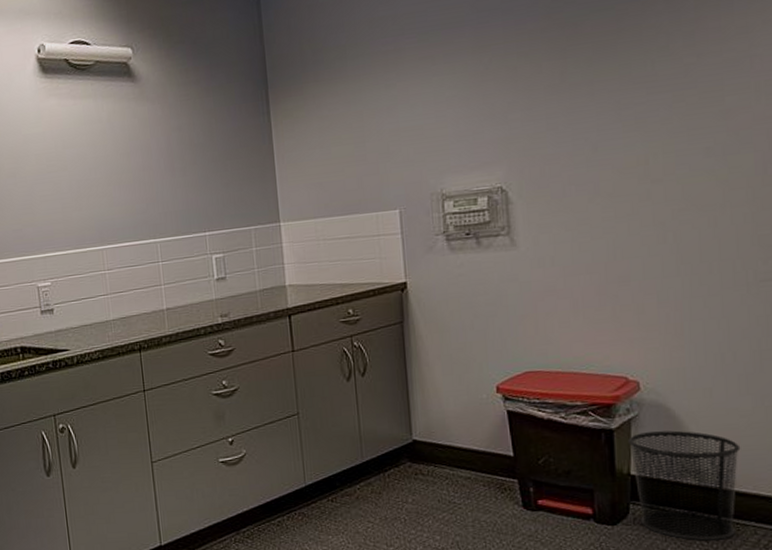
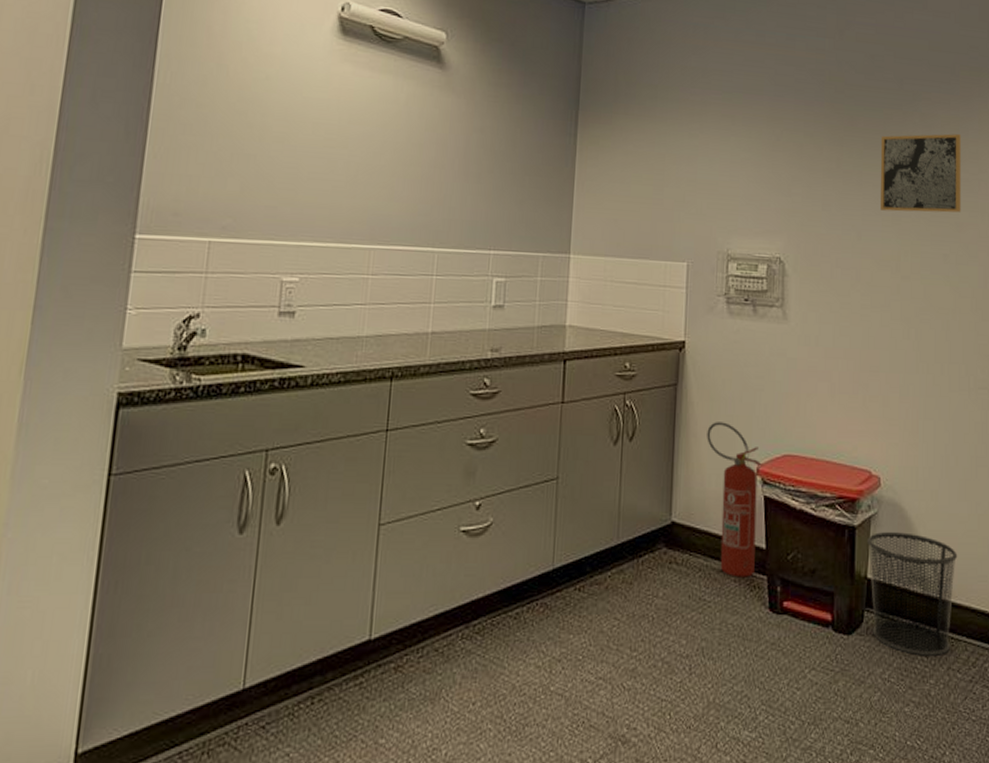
fire extinguisher: none [439,349,504,483] -> present [707,422,762,578]
wall art: none [614,10,728,116] -> present [880,134,962,213]

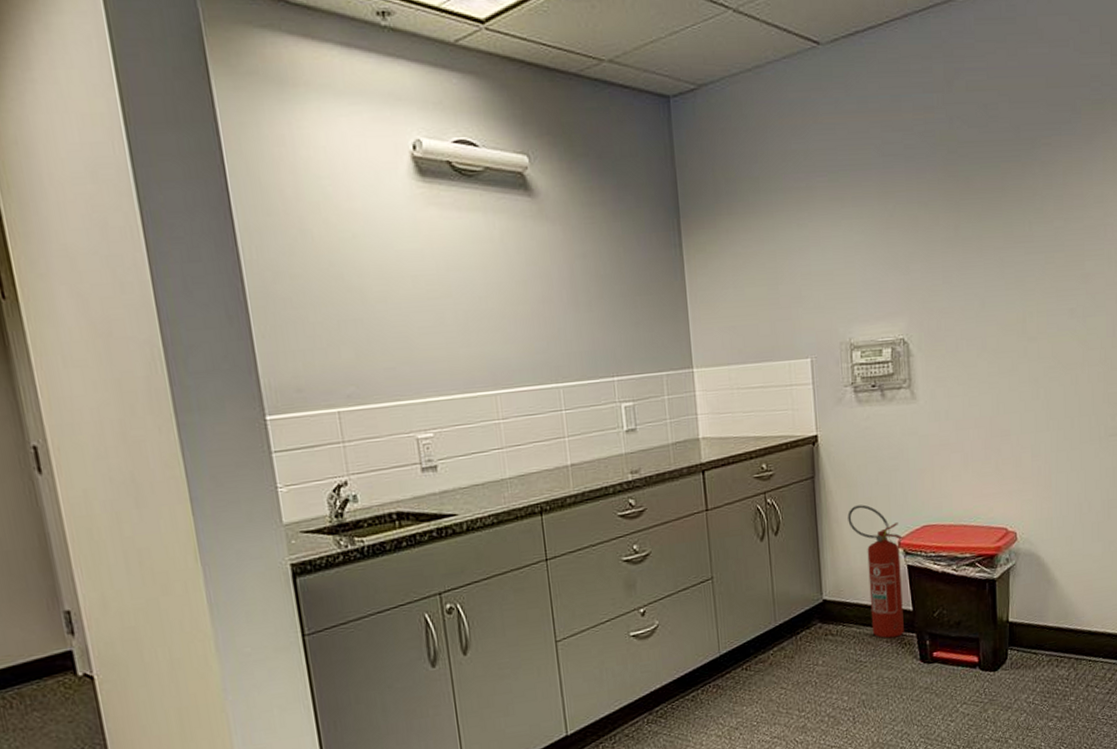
waste bin: present [868,532,958,656] -> none [1007,577,1093,680]
wall art: present [880,134,962,213] -> none [999,179,1087,274]

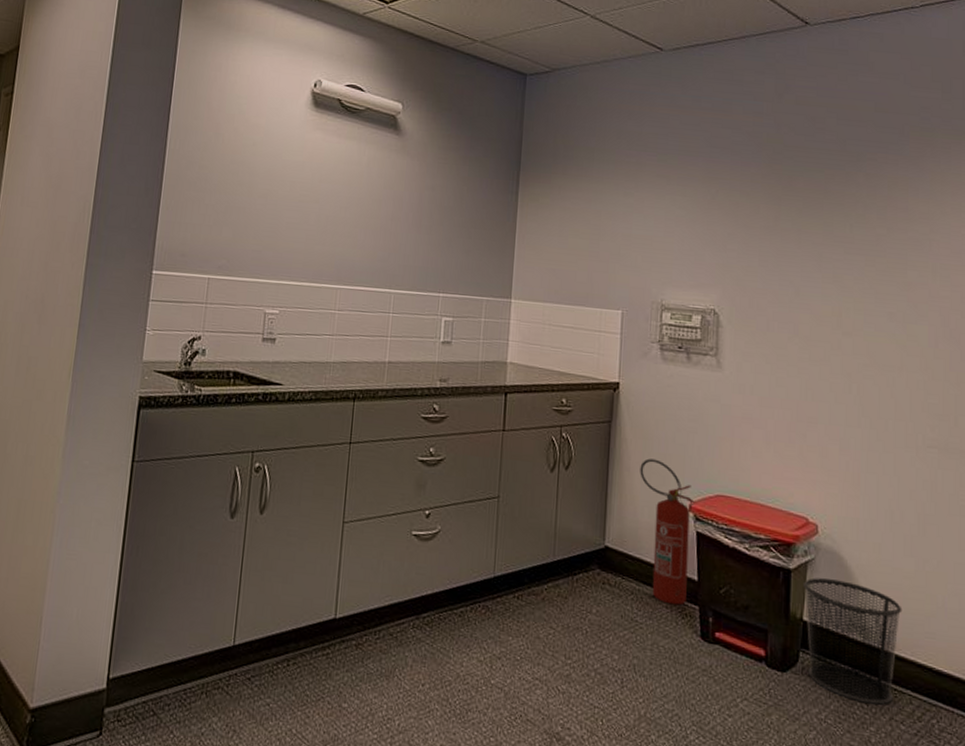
waste bin: none [1007,577,1093,680] -> present [804,578,902,705]

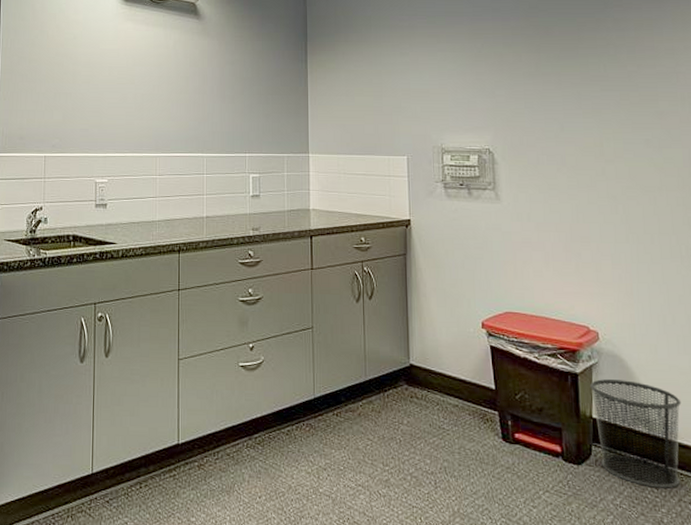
fire extinguisher: present [640,458,695,606] -> none [435,284,486,412]

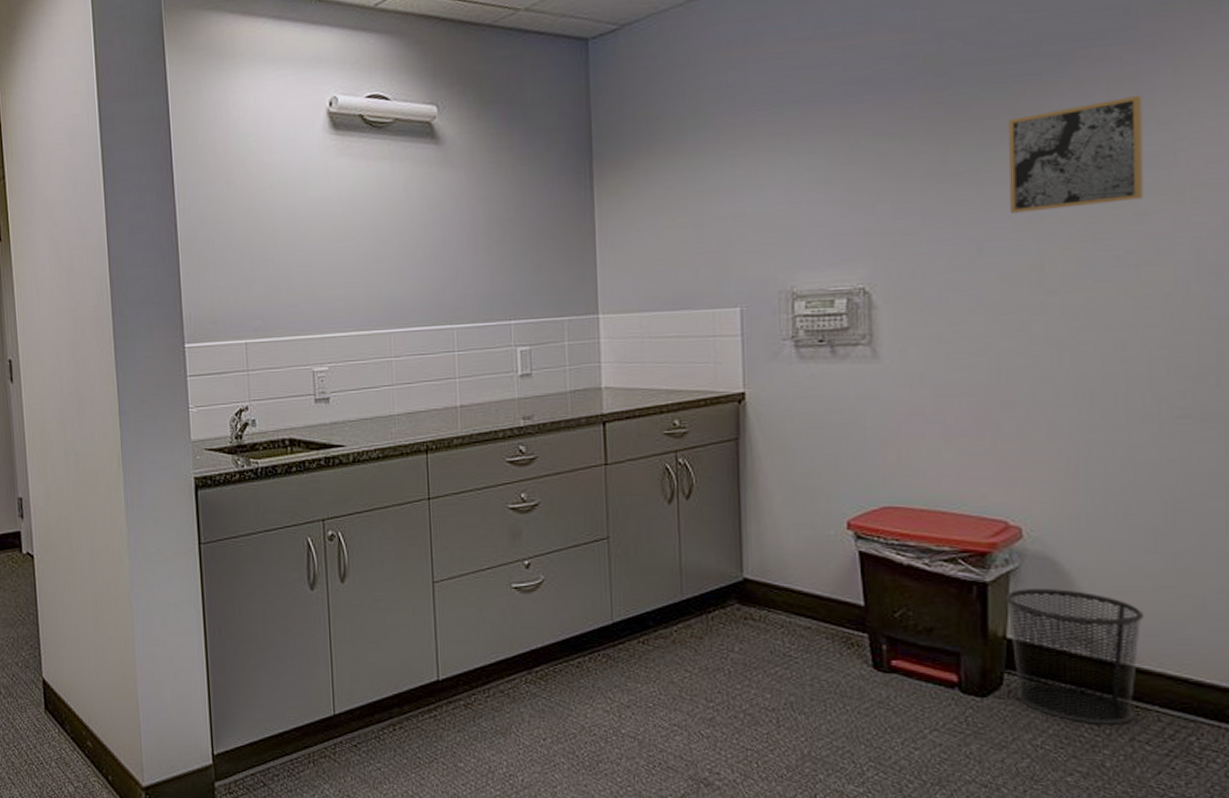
wall art: none [576,34,661,105] -> present [1007,96,1144,213]

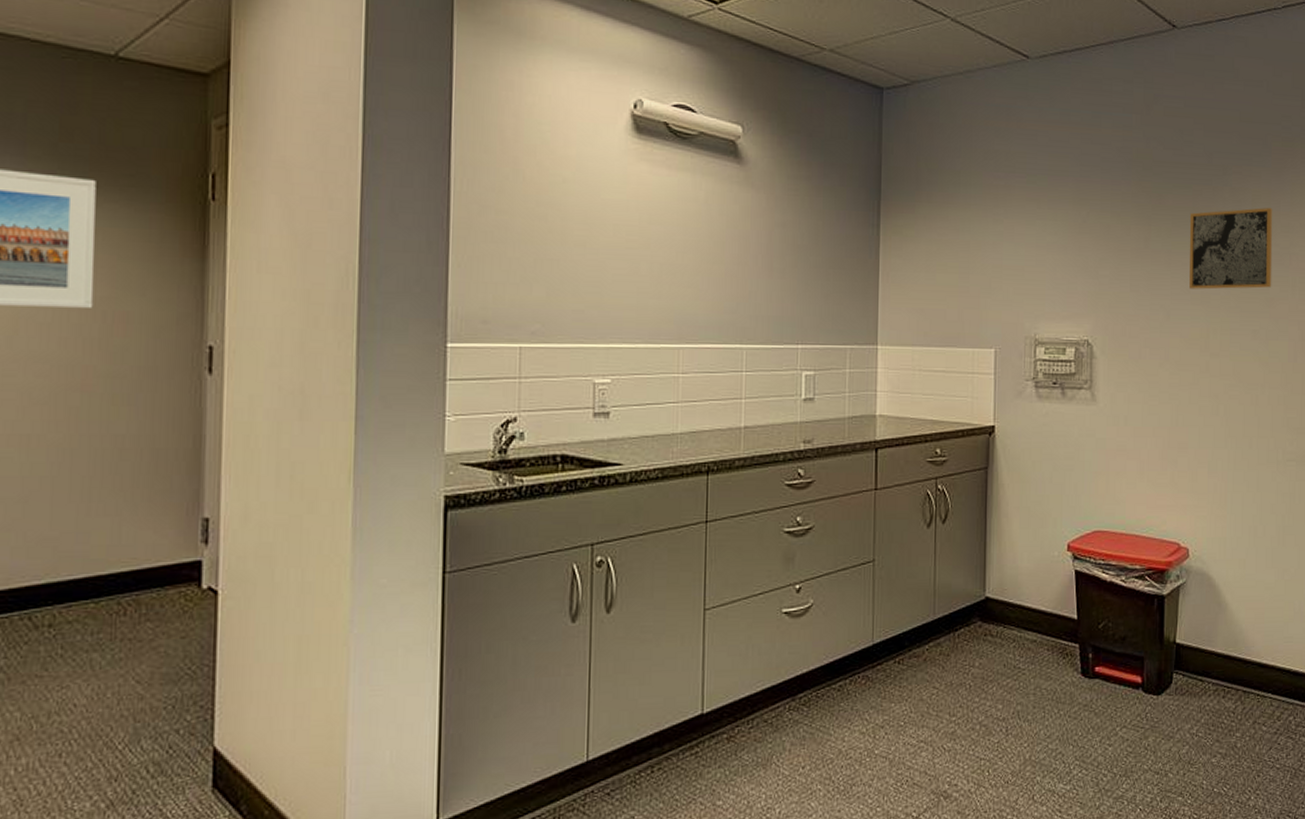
waste bin: present [1006,589,1144,725] -> none [1176,599,1264,712]

